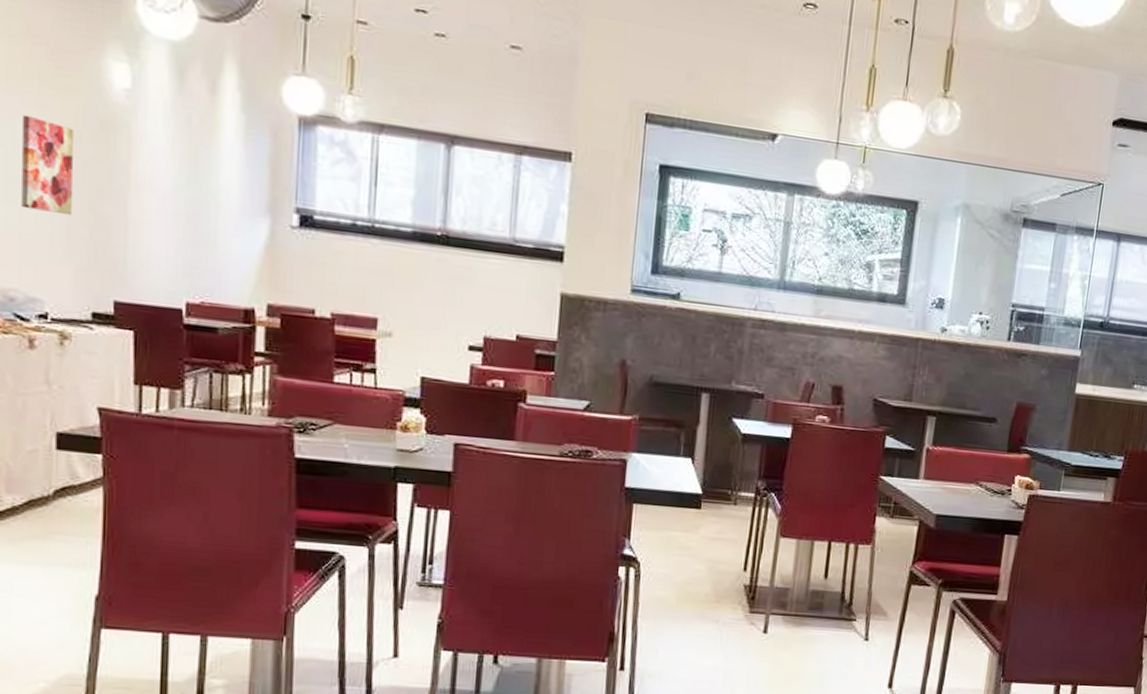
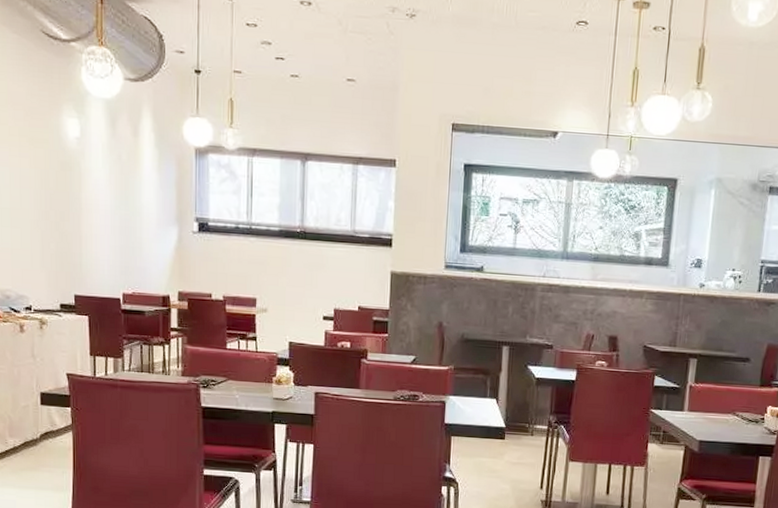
wall art: present [21,114,74,216] -> none [10,162,45,234]

